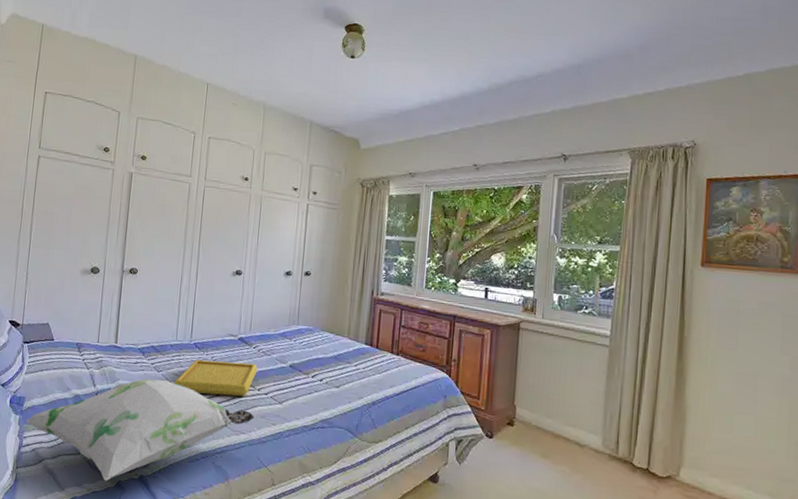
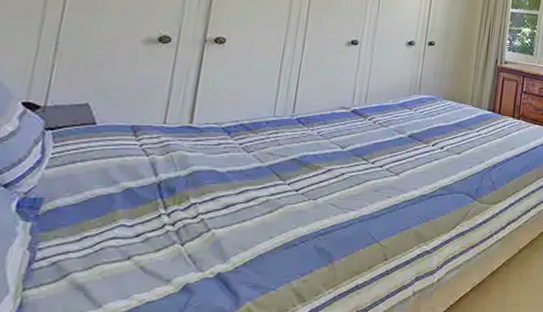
decorative pillow: present [25,378,254,481] -> none [41,161,367,287]
serving tray: present [174,359,258,396] -> none [268,135,373,172]

